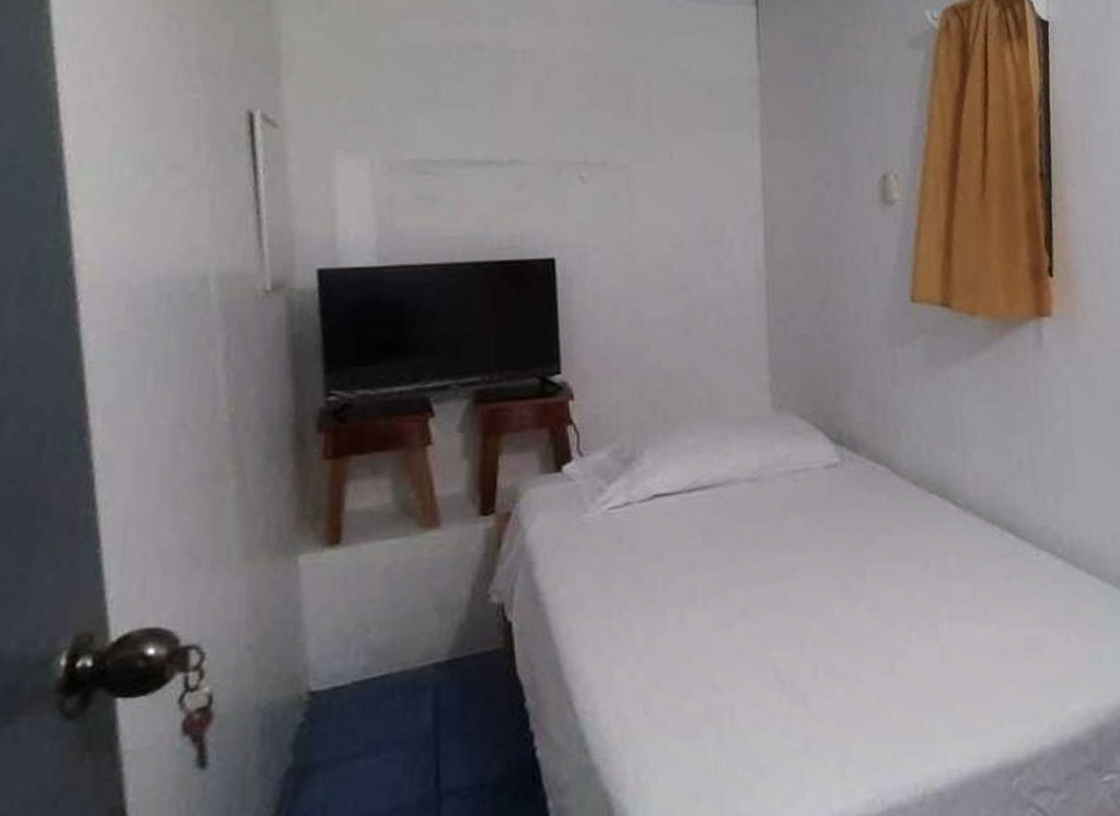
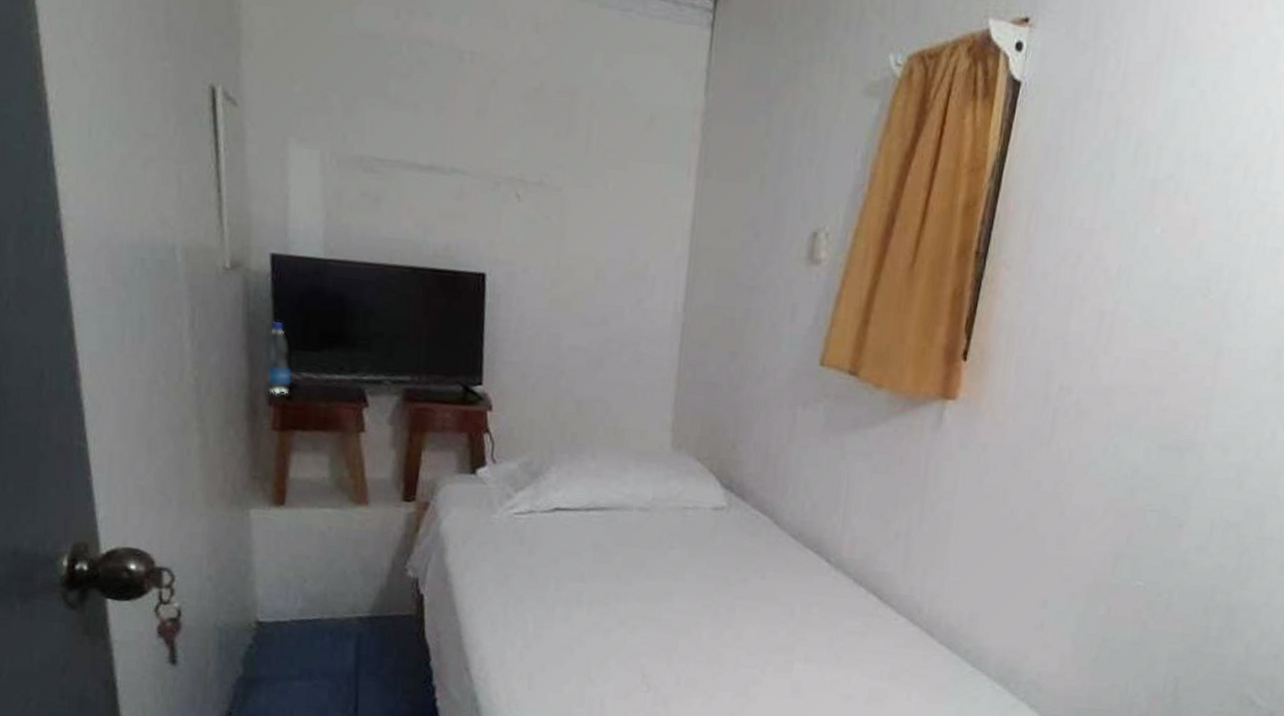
bottle: none [314,339,345,419] -> present [266,320,292,395]

